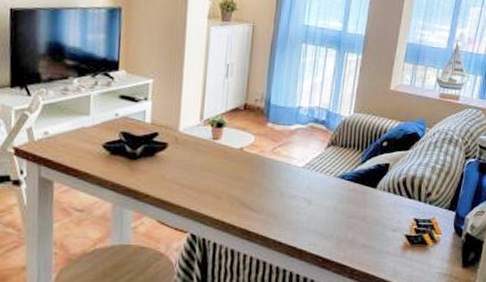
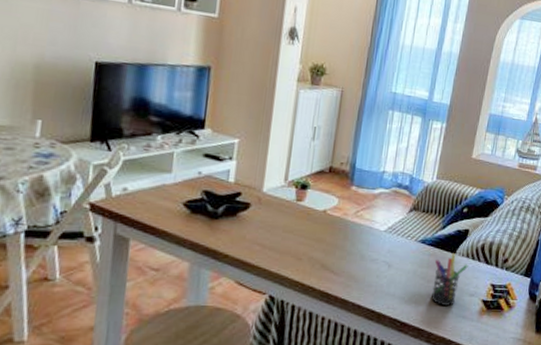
pen holder: none [352,188,390,242] -> present [430,253,468,307]

